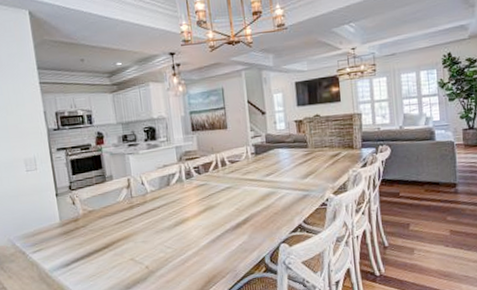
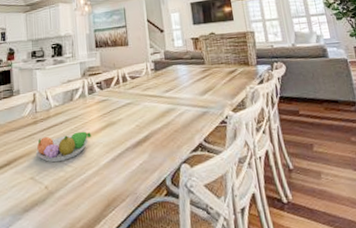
fruit bowl: none [134,215,190,245] -> present [36,131,91,163]

